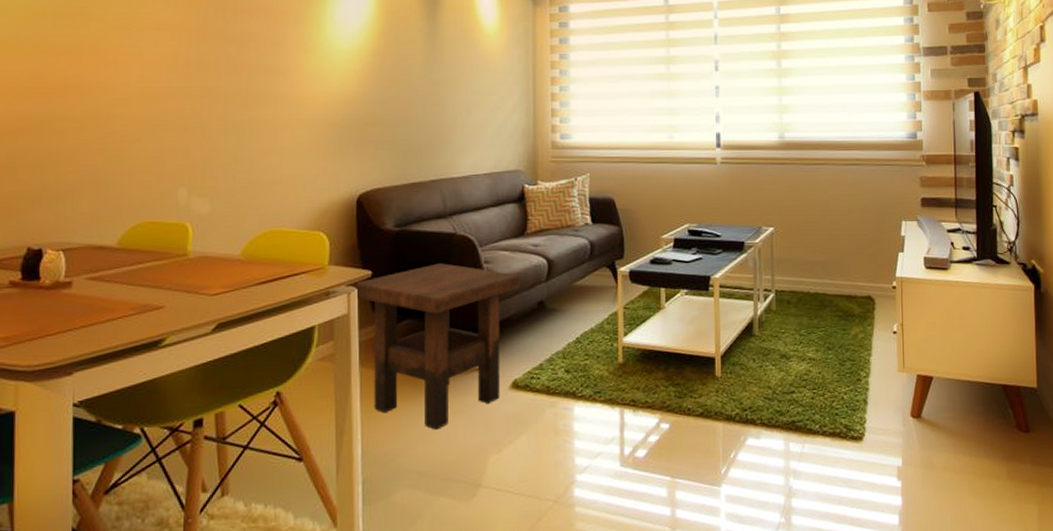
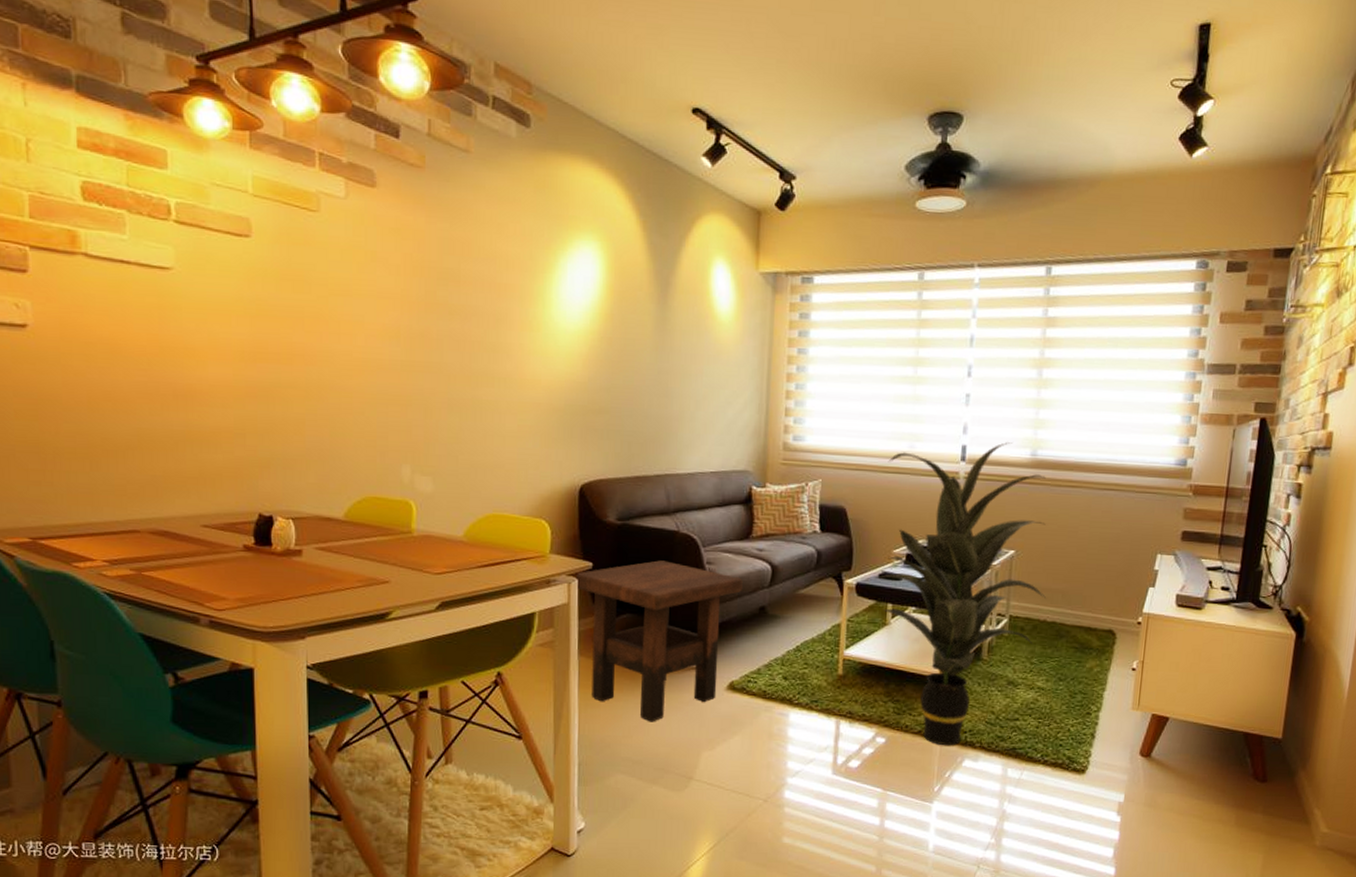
indoor plant: none [647,128,807,426] -> present [876,442,1046,746]

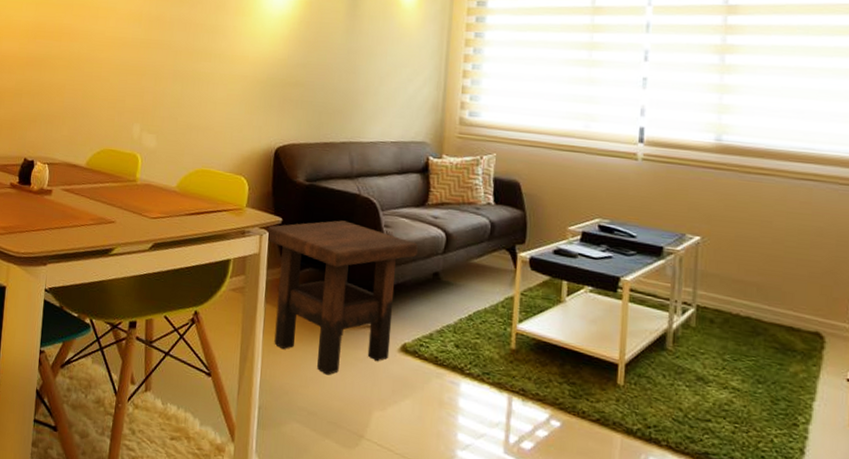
indoor plant: present [876,442,1046,746] -> none [550,126,738,440]

